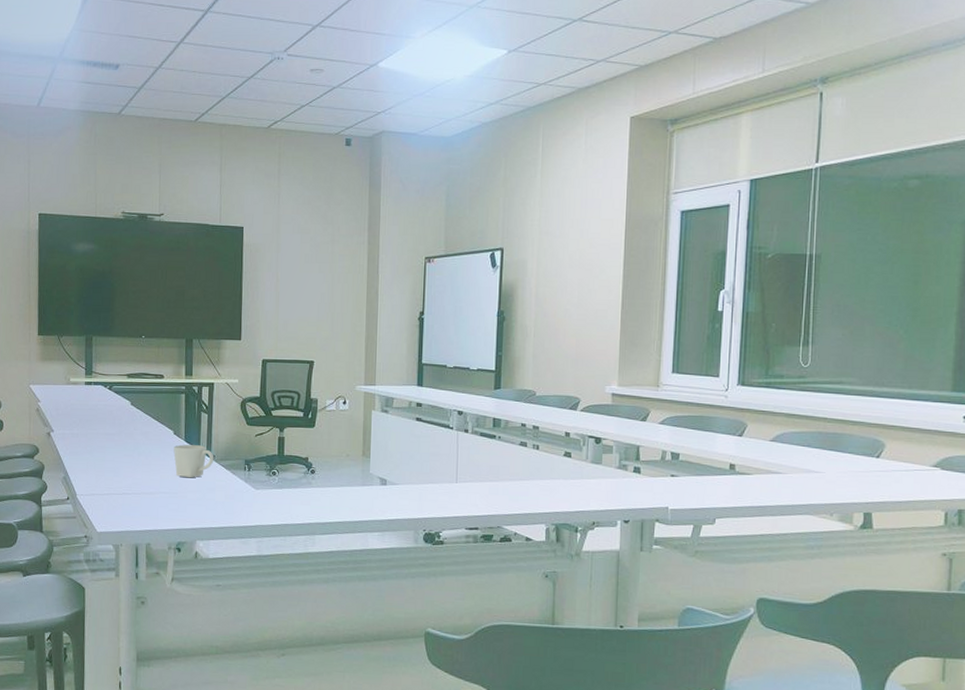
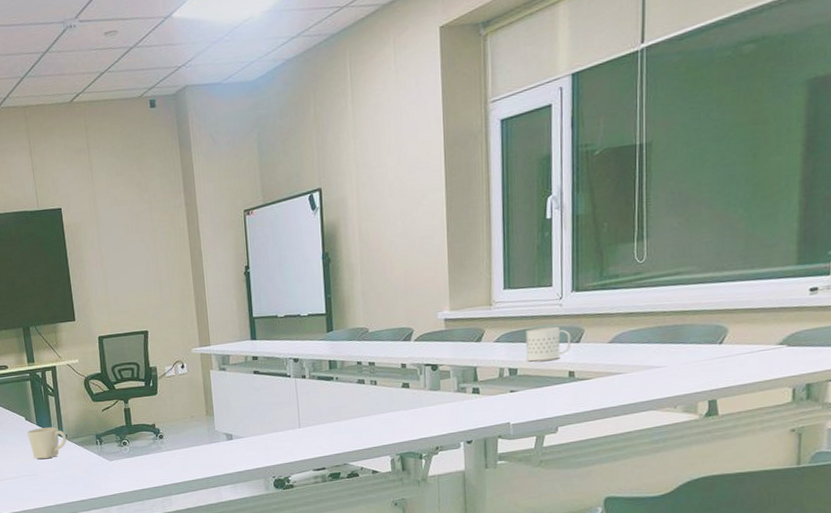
mug: none [689,416,734,450] -> present [526,326,571,362]

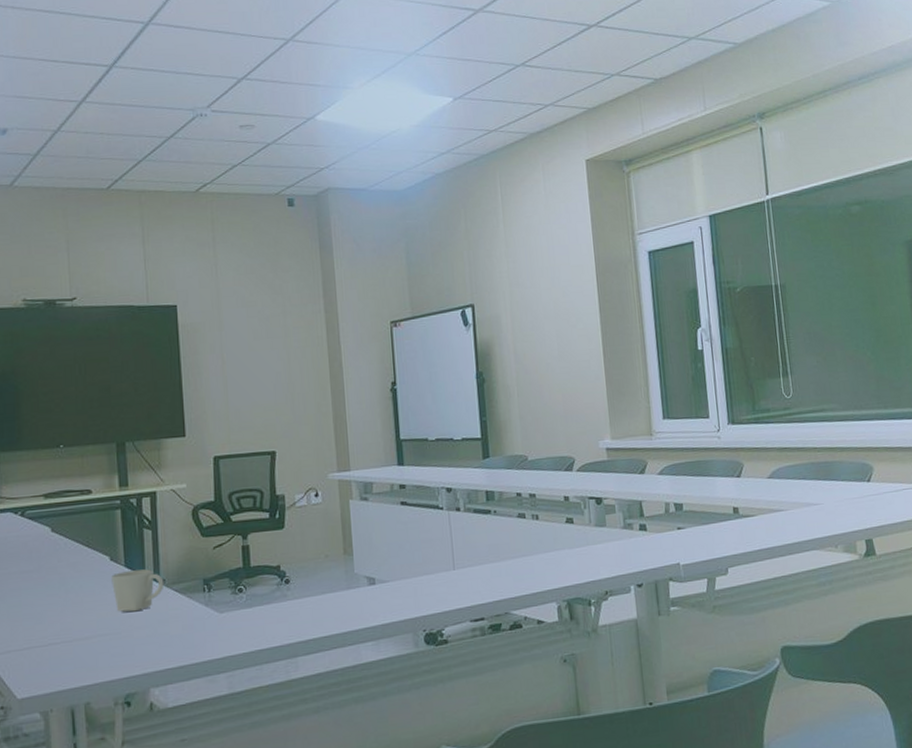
mug: present [526,326,571,362] -> none [688,459,733,497]

